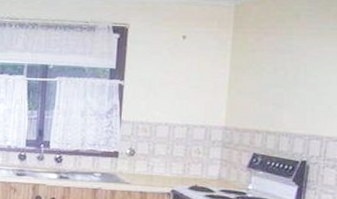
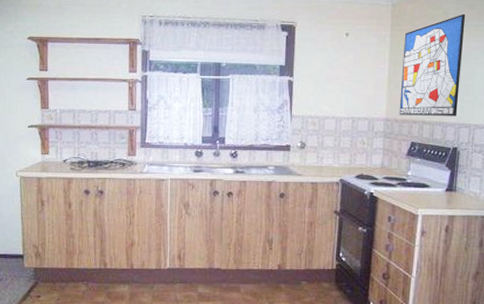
wall art: none [240,15,320,127] -> present [399,13,466,116]

